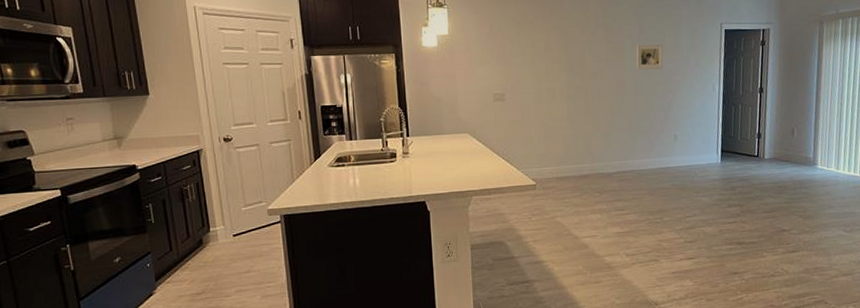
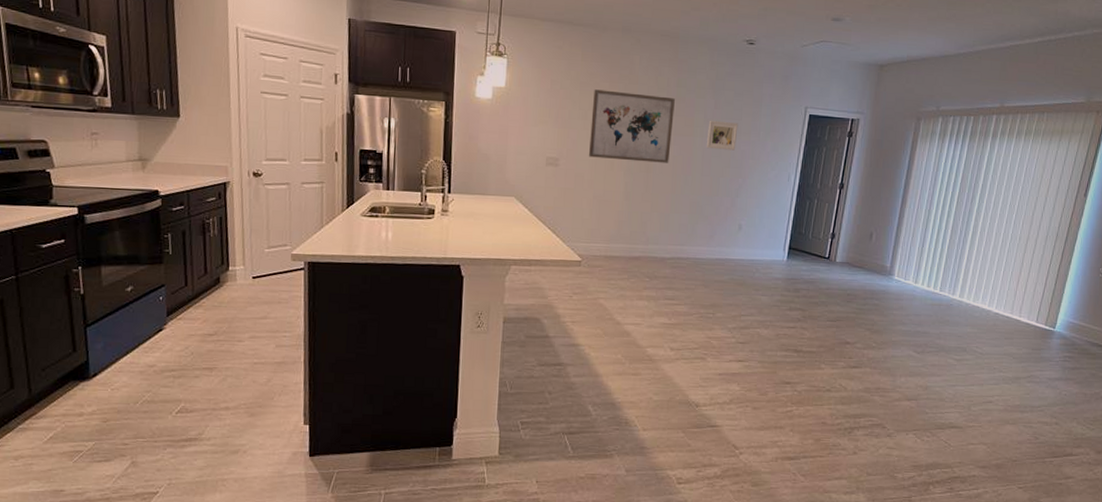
wall art: none [529,27,605,90] -> present [588,89,675,163]

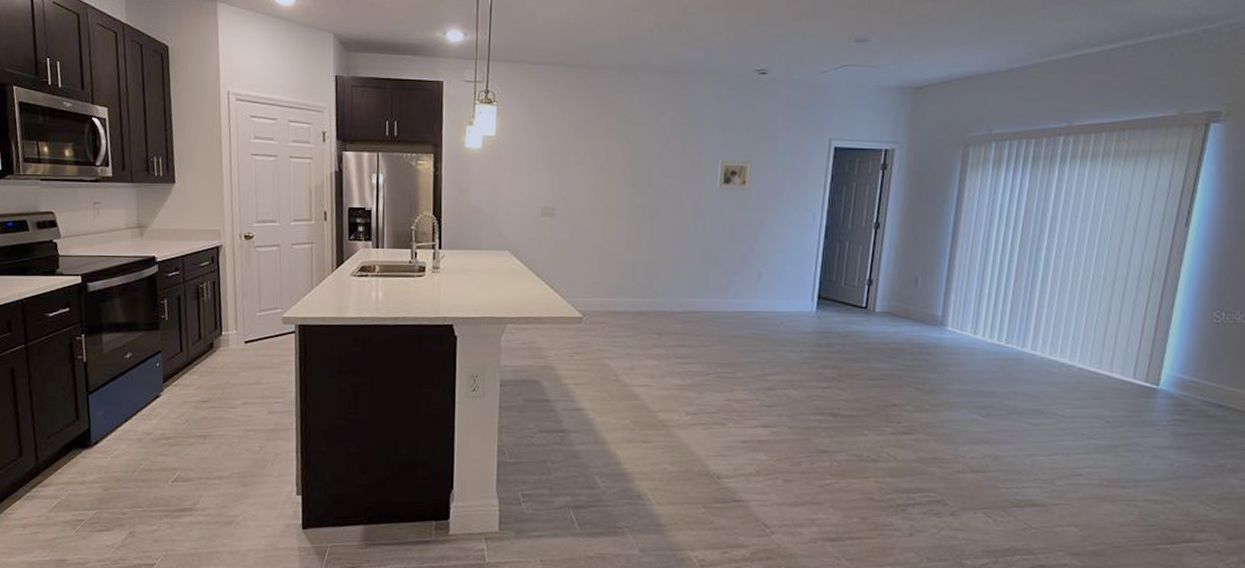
wall art: present [588,89,675,163] -> none [586,133,679,208]

